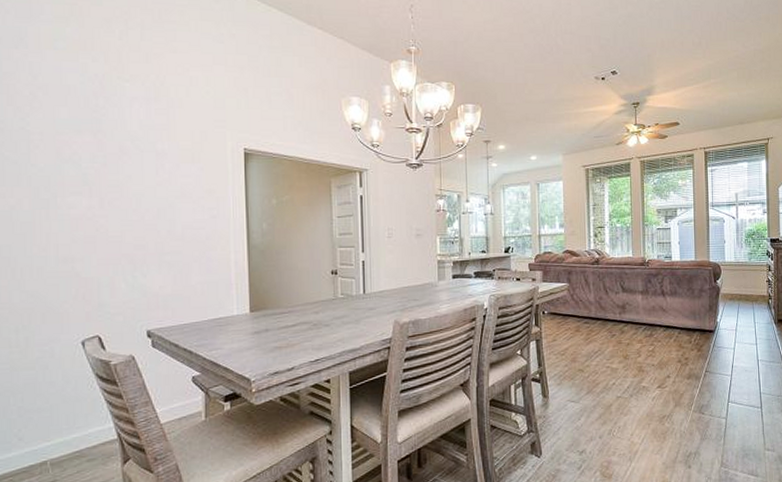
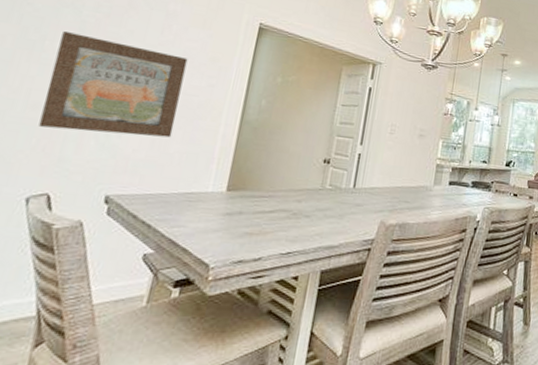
wall art: none [70,186,190,277] -> present [38,31,188,138]

